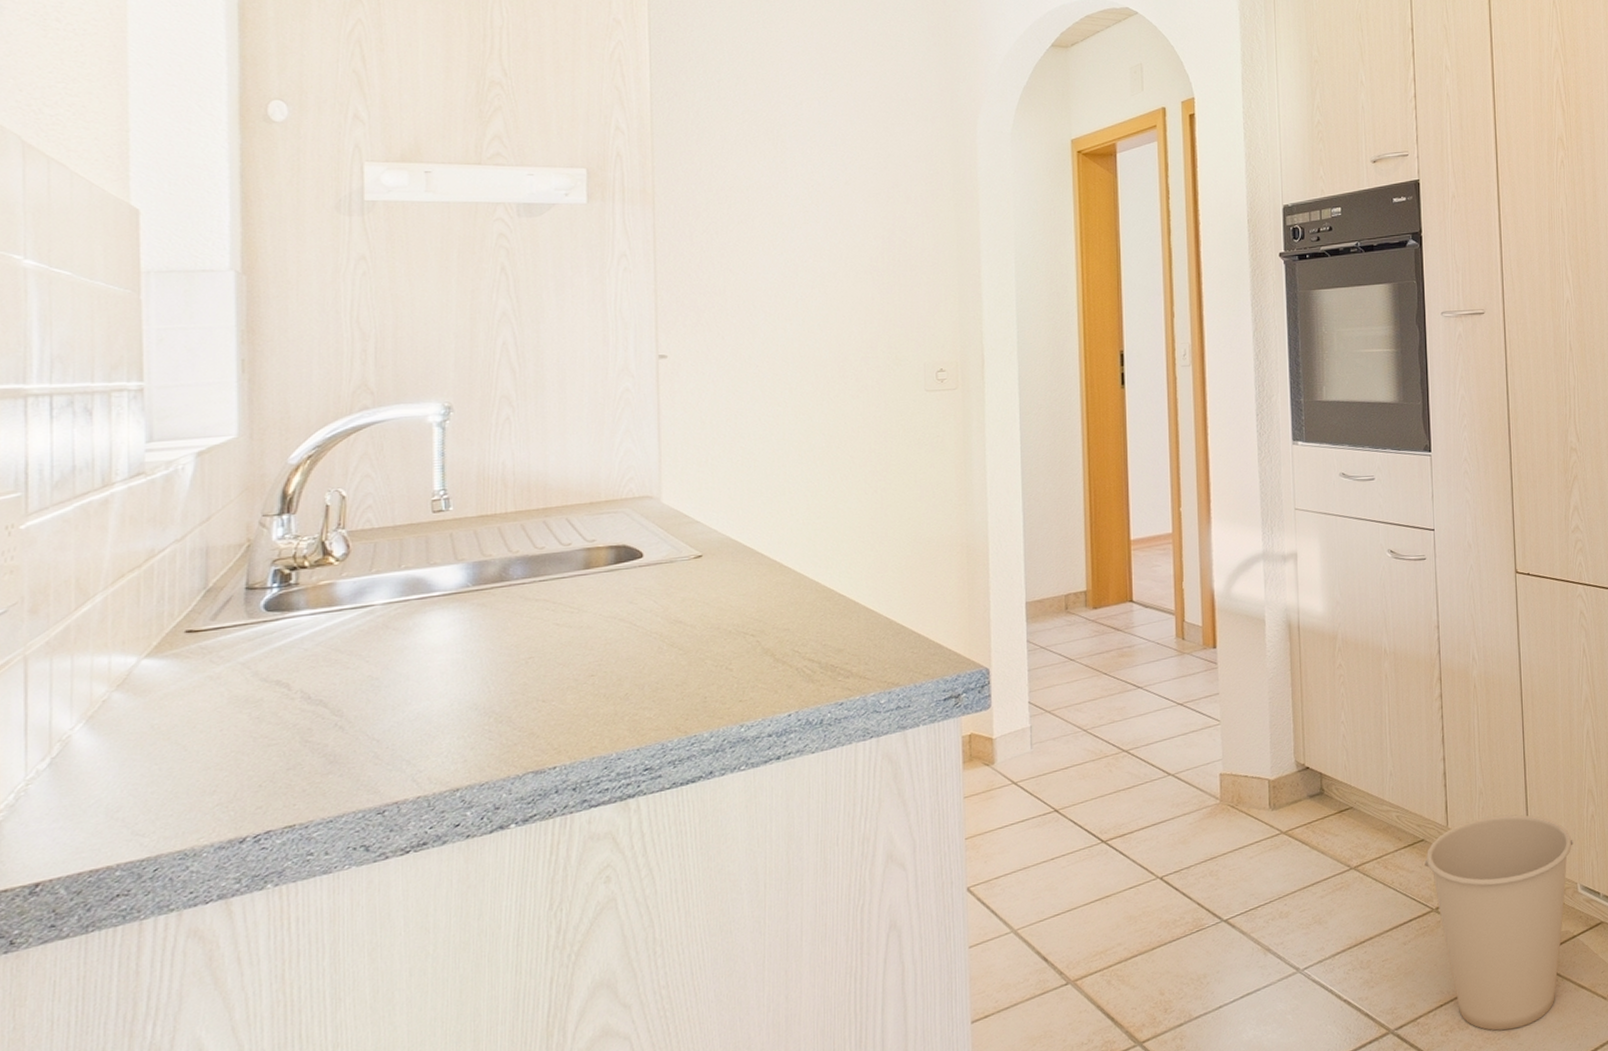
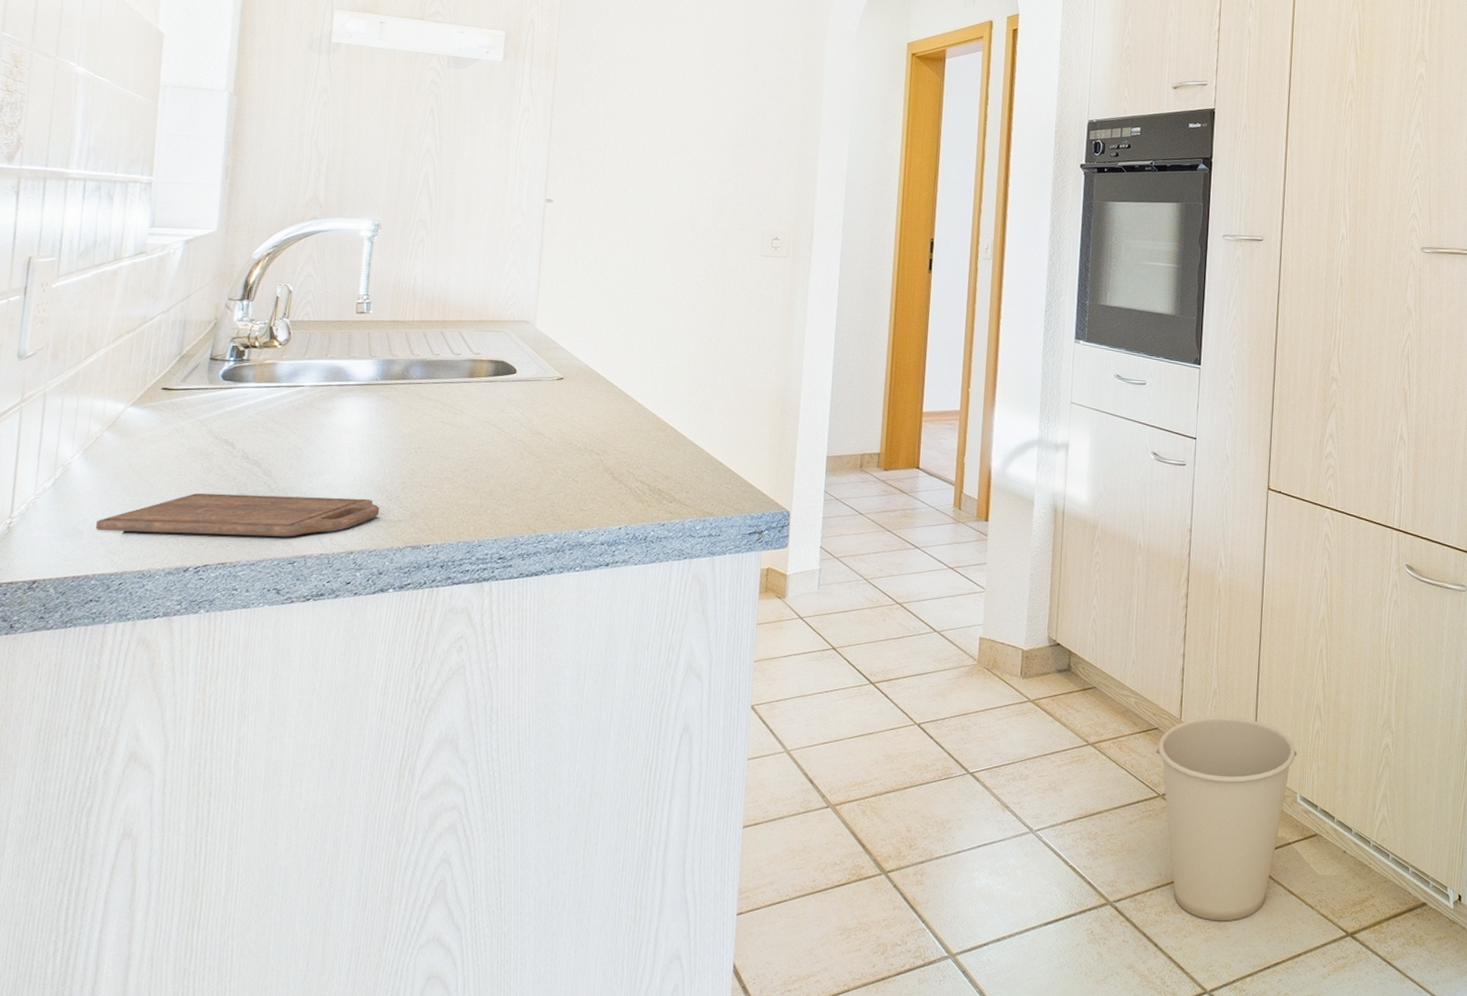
cutting board: none [113,724,489,811] -> present [95,492,380,537]

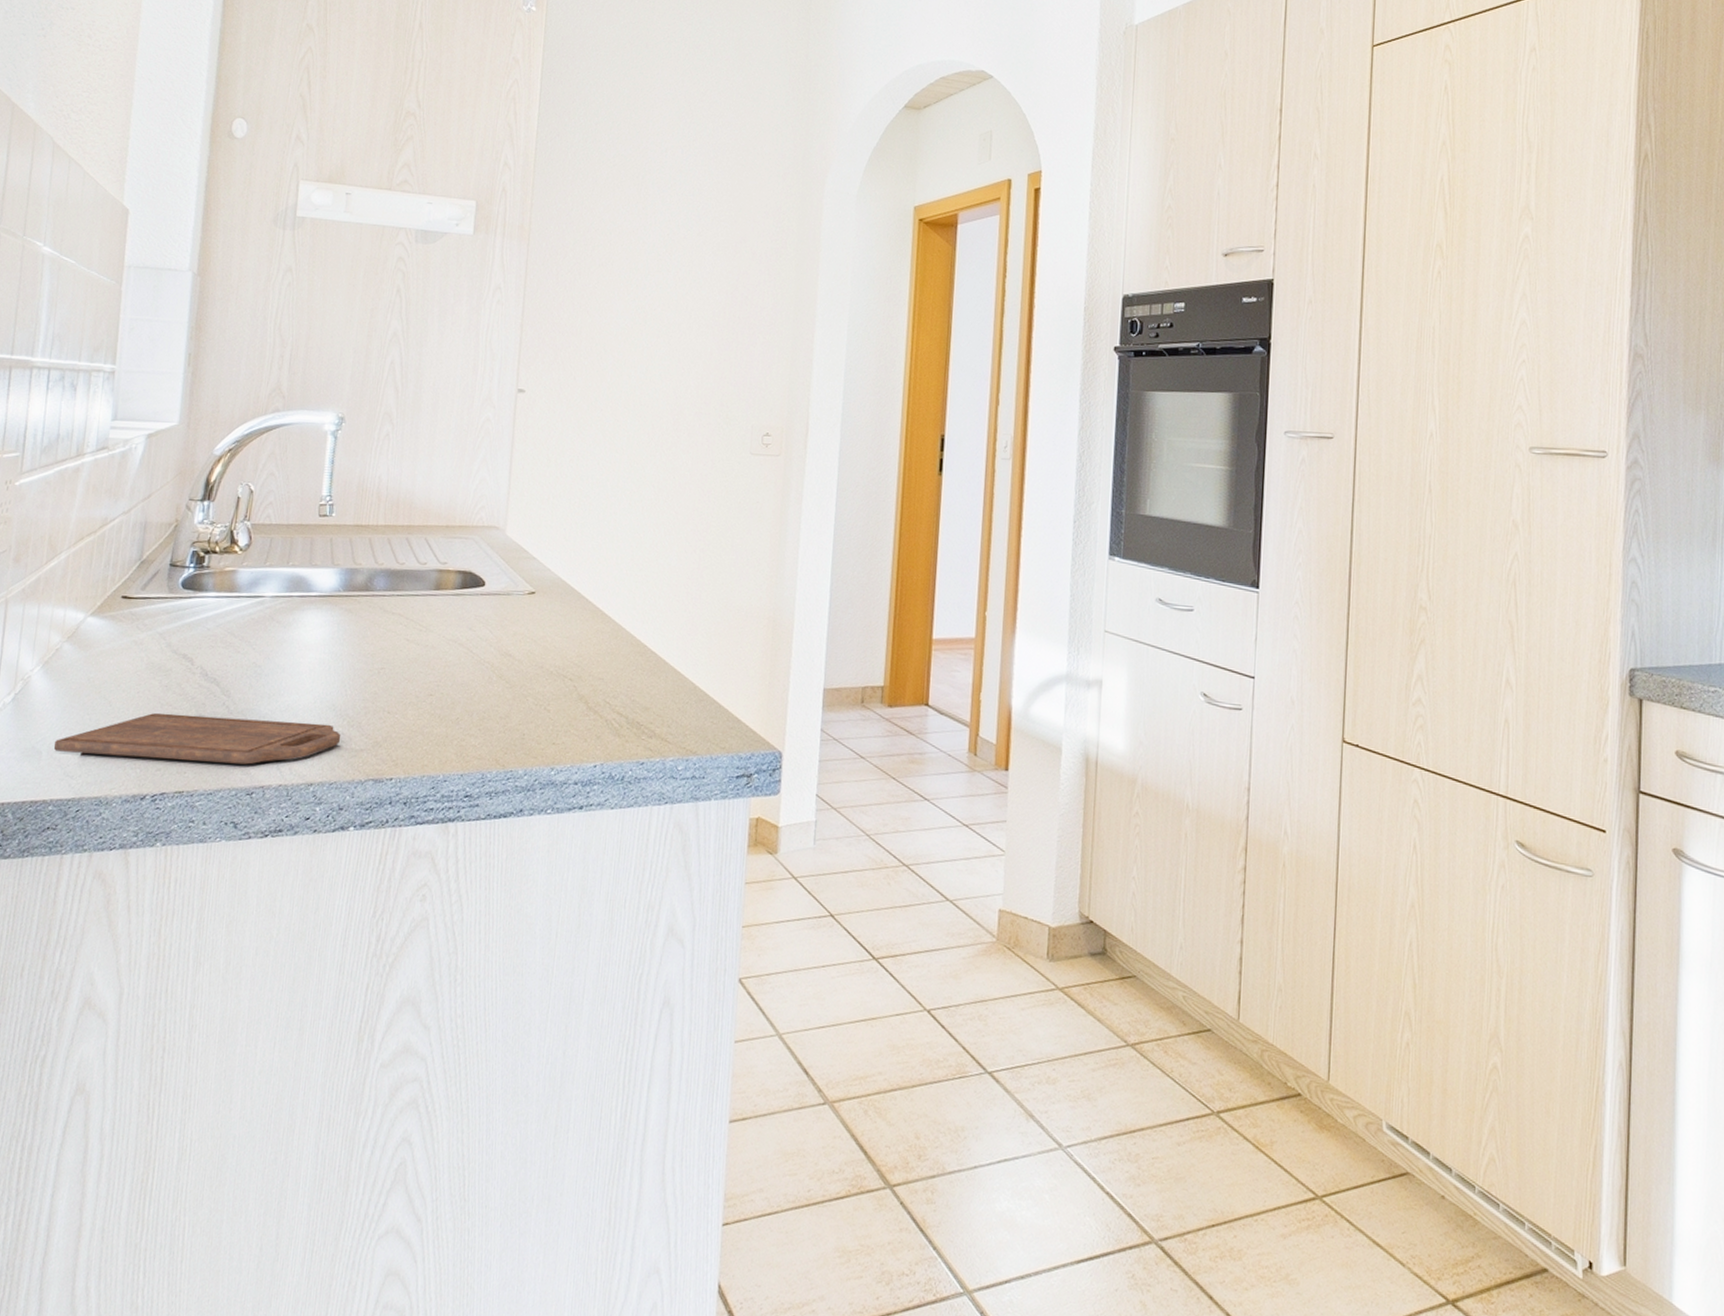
bucket: present [1156,716,1298,922] -> none [1209,1018,1383,1275]

